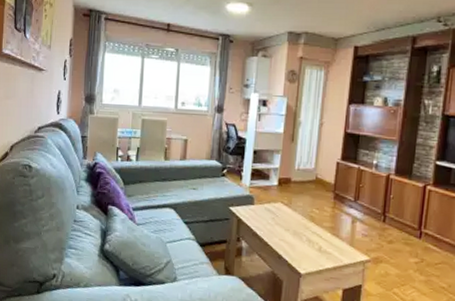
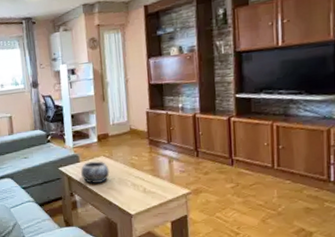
decorative bowl: none [253,205,285,232] -> present [81,160,110,184]

